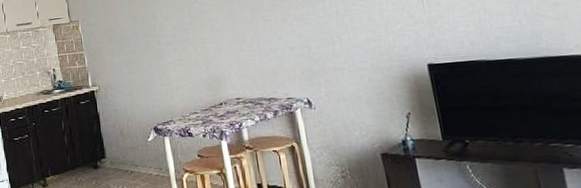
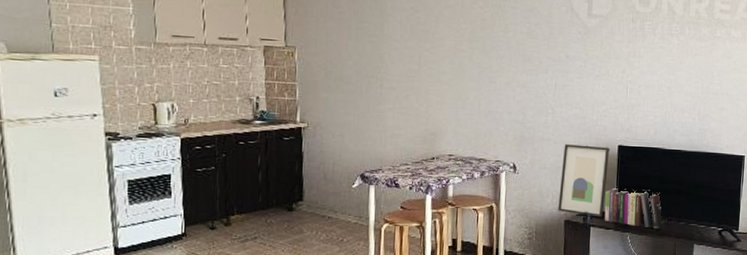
picture frame: none [361,67,428,147] -> present [558,144,611,218]
books: none [424,109,519,155] -> present [604,186,668,230]

